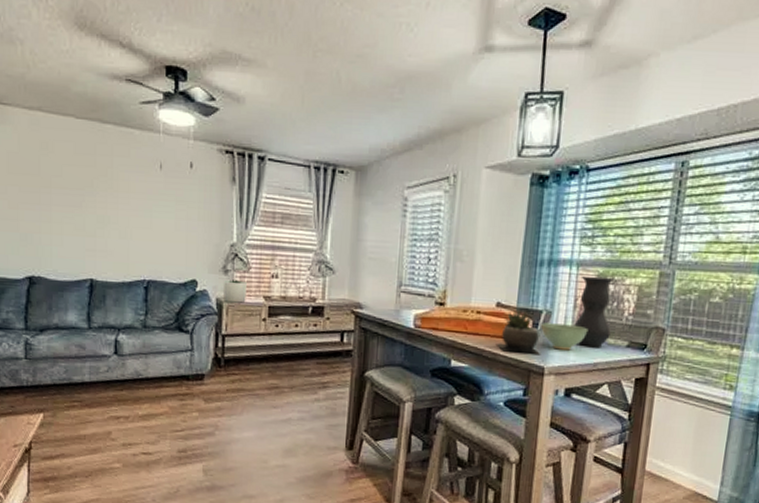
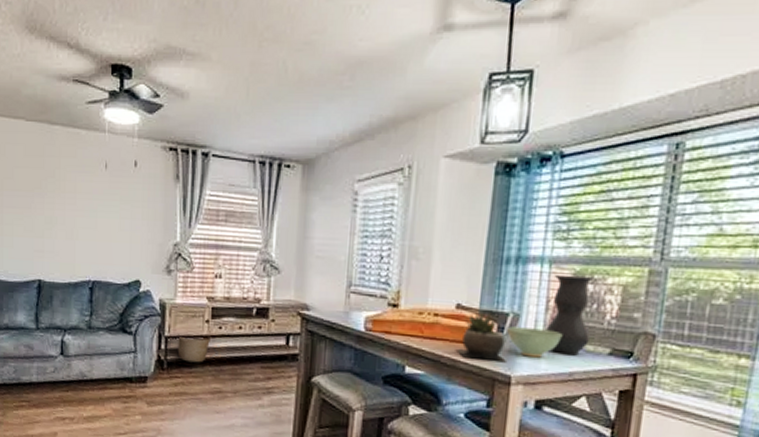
planter: present [223,280,247,303] -> none [167,280,190,304]
basket: none [234,332,268,360] -> present [176,334,212,363]

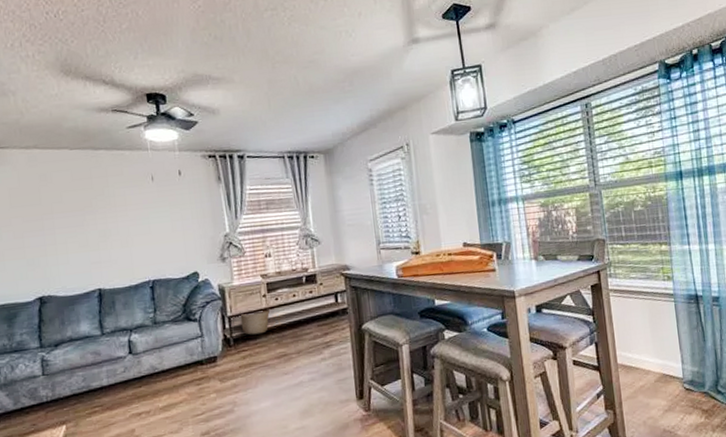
succulent plant: present [457,312,506,363] -> none [471,245,508,284]
bowl: present [507,326,563,358] -> none [504,250,544,274]
vase: present [546,274,595,356] -> none [527,206,563,267]

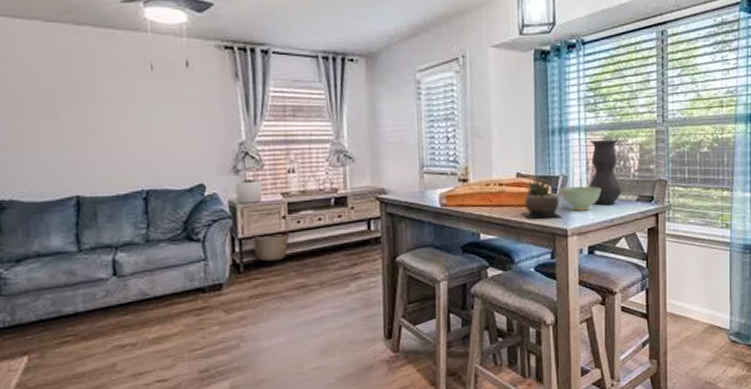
planter: none [223,265,245,287] -> present [236,179,262,204]
succulent plant: none [471,245,508,284] -> present [521,177,562,219]
bowl: none [504,250,544,274] -> present [560,186,602,211]
vase: none [527,206,563,267] -> present [589,139,623,206]

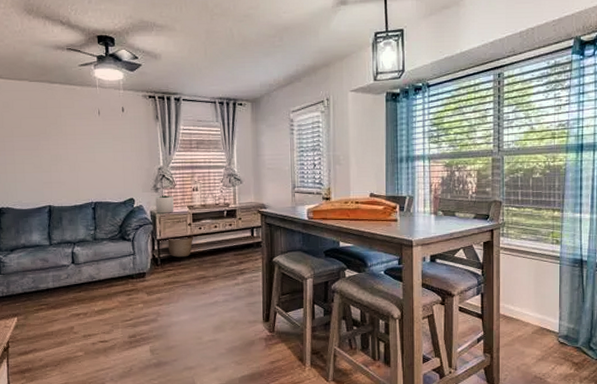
succulent plant: present [521,177,562,219] -> none [374,197,408,232]
bowl: present [560,186,602,211] -> none [406,205,443,226]
vase: present [589,139,623,206] -> none [431,166,461,222]

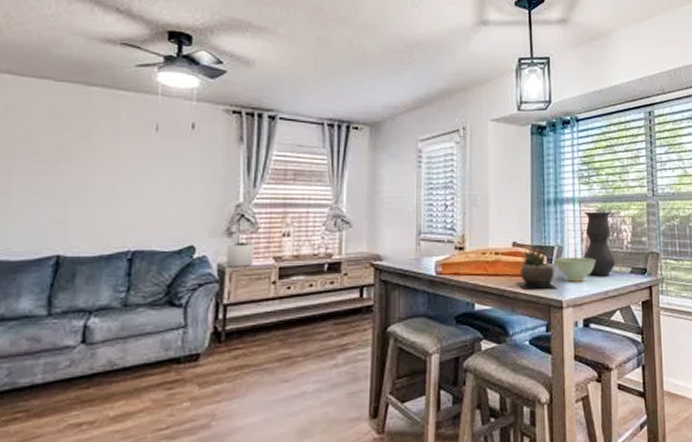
basket: present [166,235,194,257] -> none [237,297,279,330]
succulent plant: none [374,197,408,232] -> present [517,247,557,290]
bowl: none [406,205,443,226] -> present [555,257,596,282]
vase: none [431,166,461,222] -> present [583,211,616,277]

